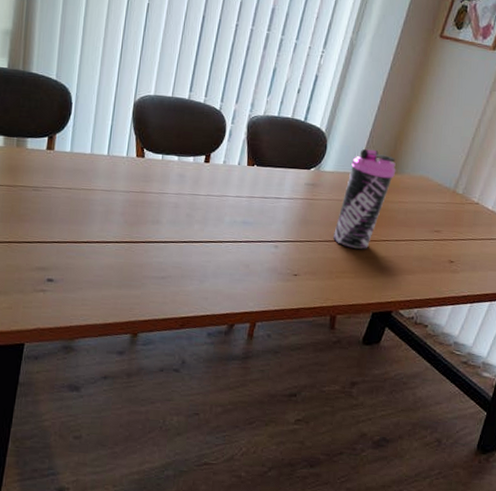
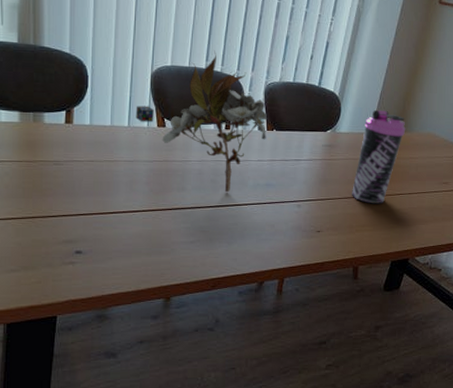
flower arrangement: none [115,81,249,229] -> present [135,50,268,193]

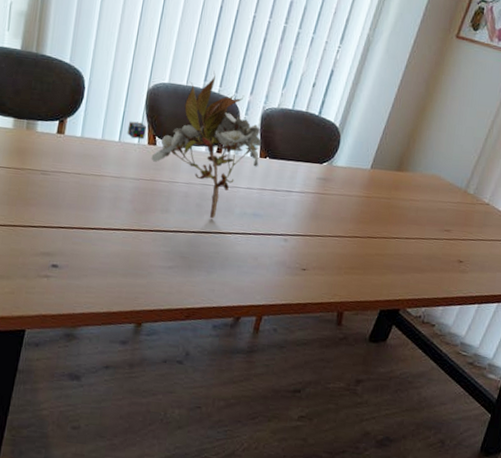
water bottle: present [352,109,406,204] -> none [343,145,409,247]

